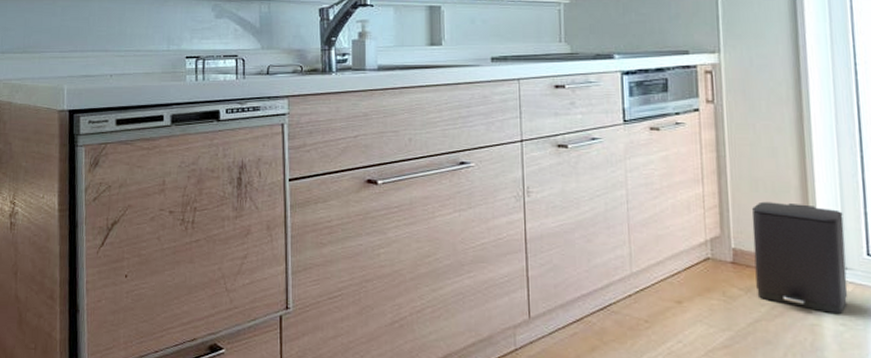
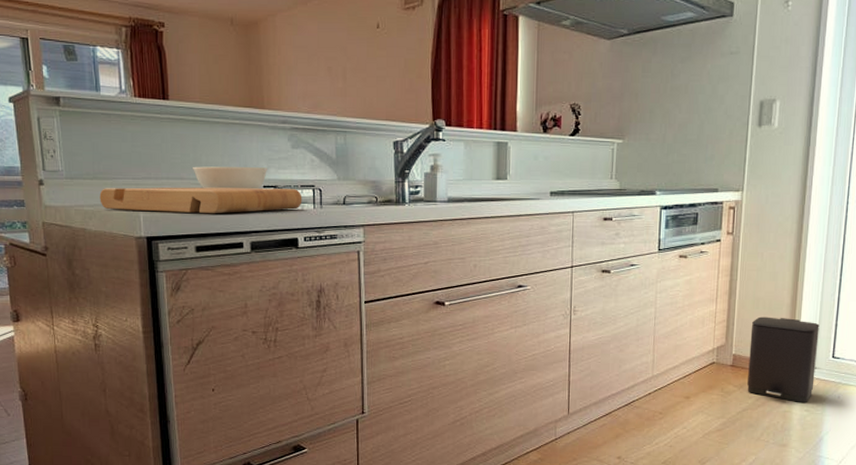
cutting board: none [27,59,225,86] -> present [99,187,302,214]
bowl: none [117,38,191,60] -> present [193,166,268,190]

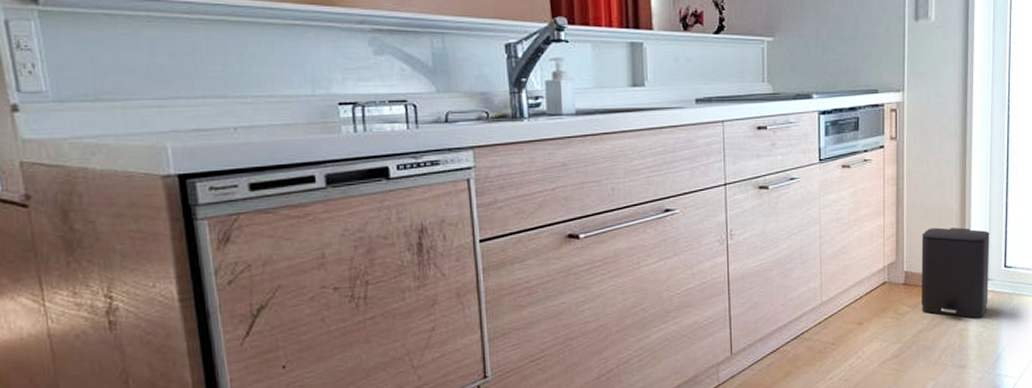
cutting board: present [99,187,302,214] -> none [105,105,392,141]
bowl: present [193,166,268,190] -> none [240,80,344,109]

